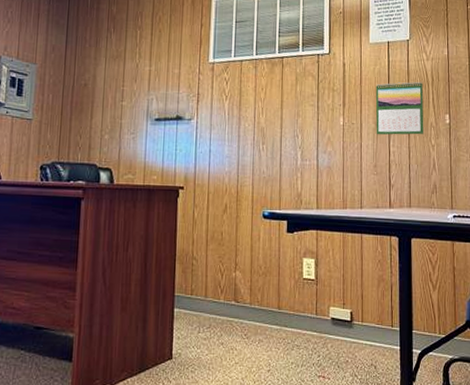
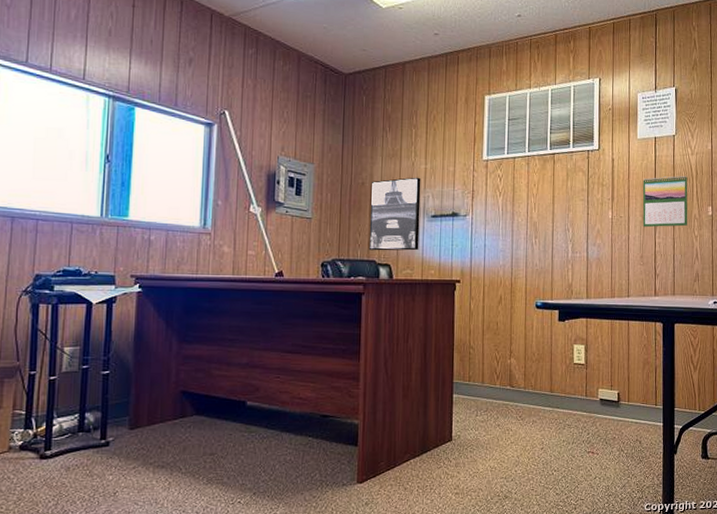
wall art: none [89,79,145,155] -> present [368,177,421,251]

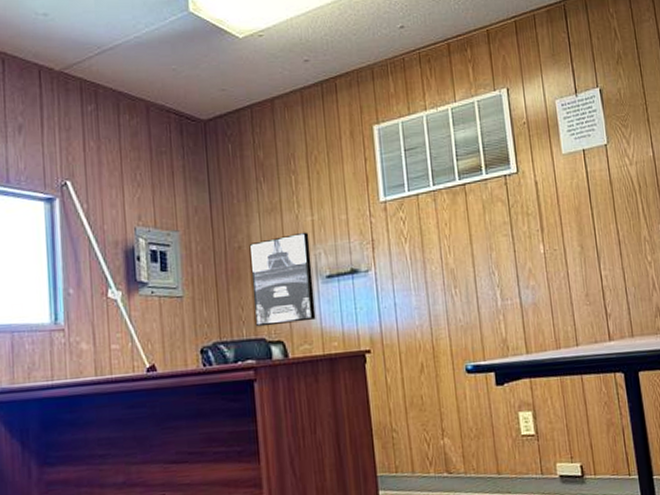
calendar: present [642,175,688,228] -> none [575,190,638,259]

